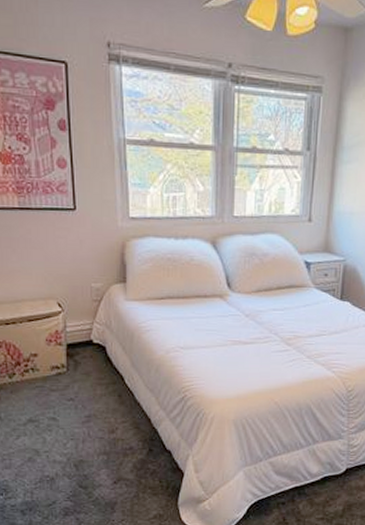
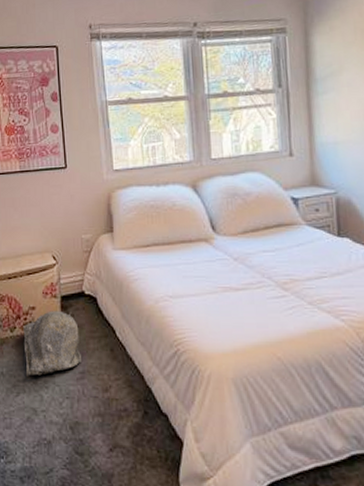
buddha head: none [23,358,89,422] -> present [23,310,83,378]

